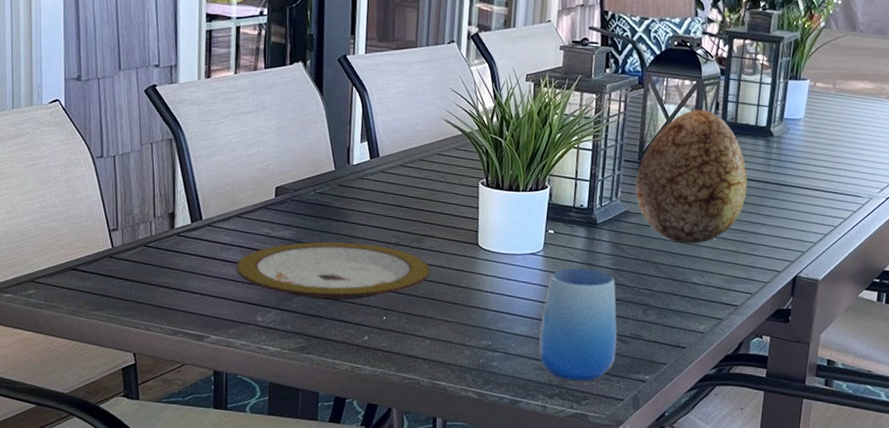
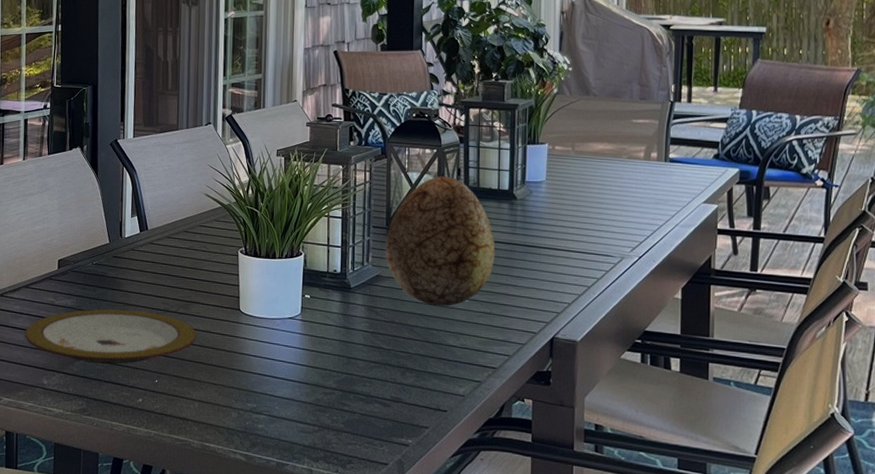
cup: present [538,268,617,381] -> none [302,331,378,445]

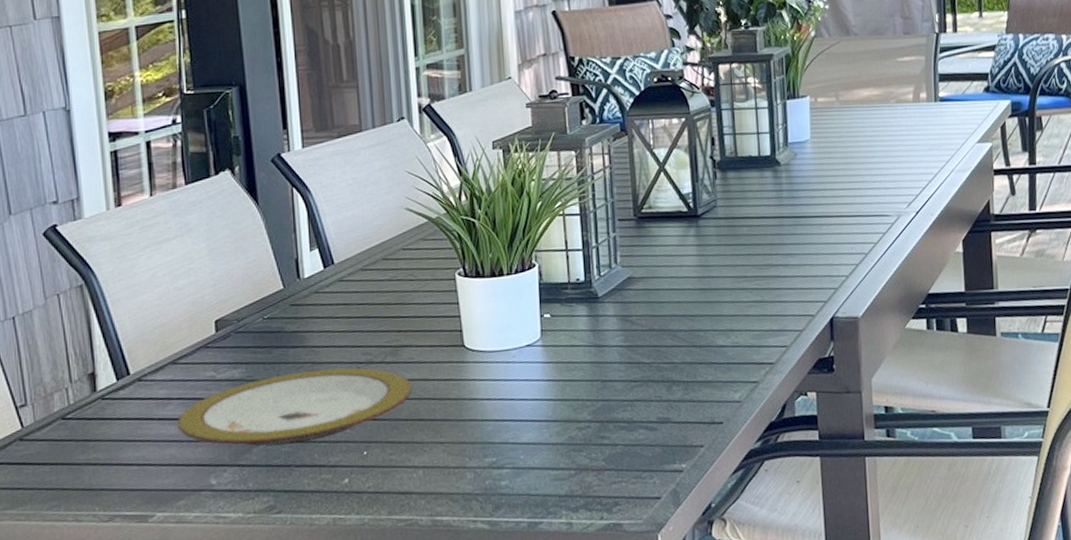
decorative egg: present [385,175,495,306] -> none [634,148,762,303]

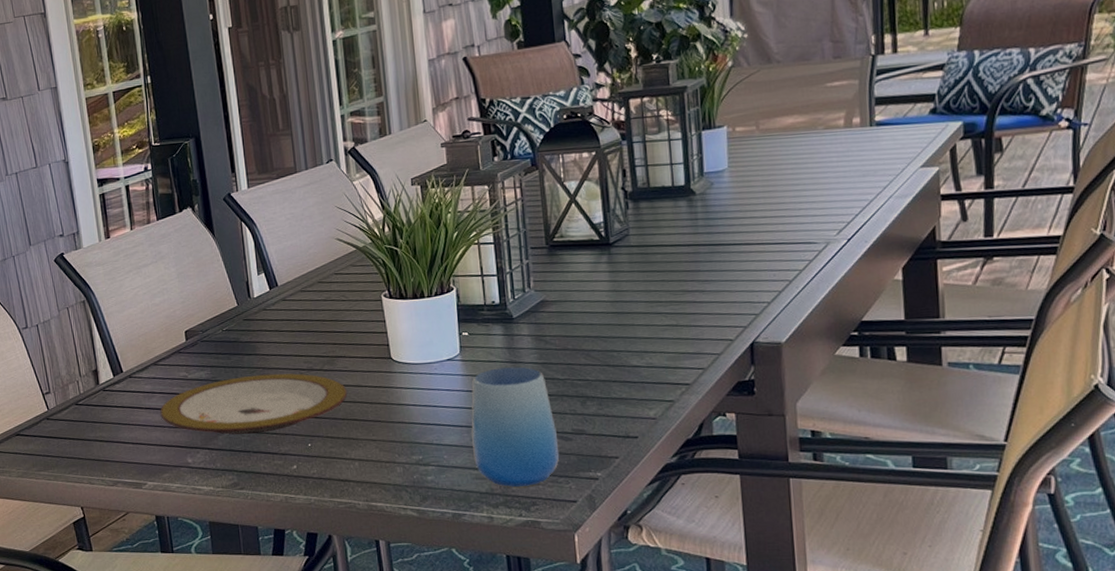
cup: none [551,351,644,487] -> present [471,367,560,487]

